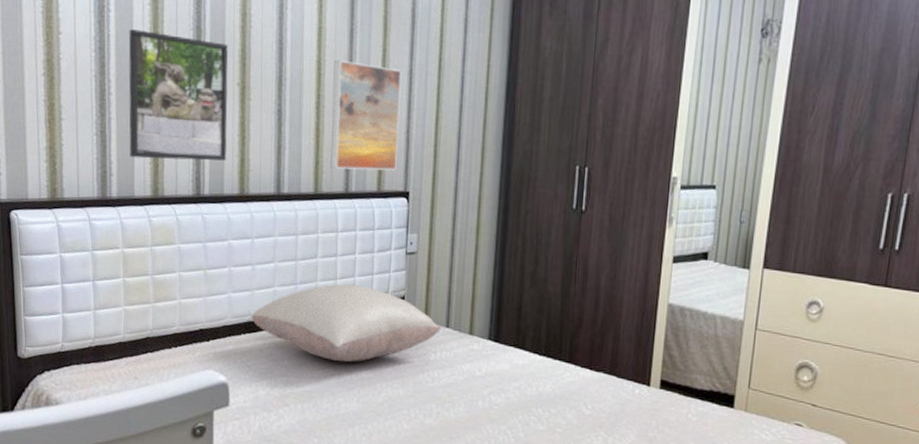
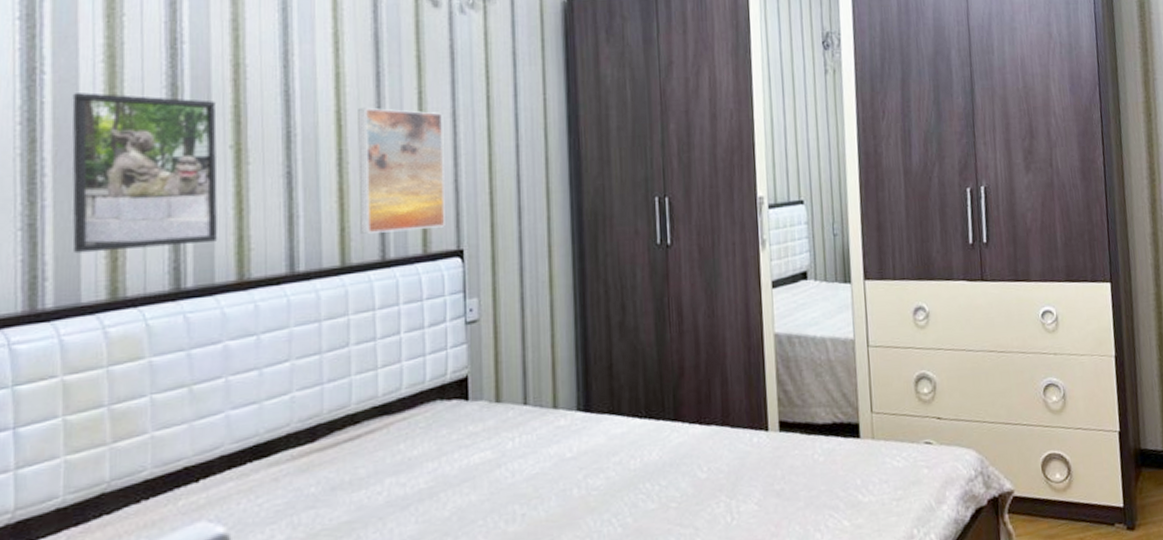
pillow: present [251,284,441,362] -> none [260,371,517,475]

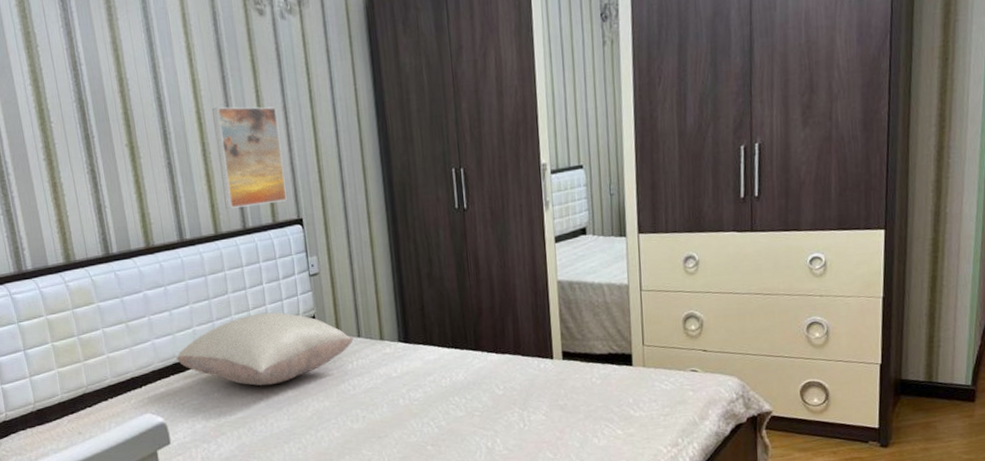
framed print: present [72,93,218,254] -> none [16,109,128,230]
pillow: none [260,371,517,475] -> present [176,312,353,386]

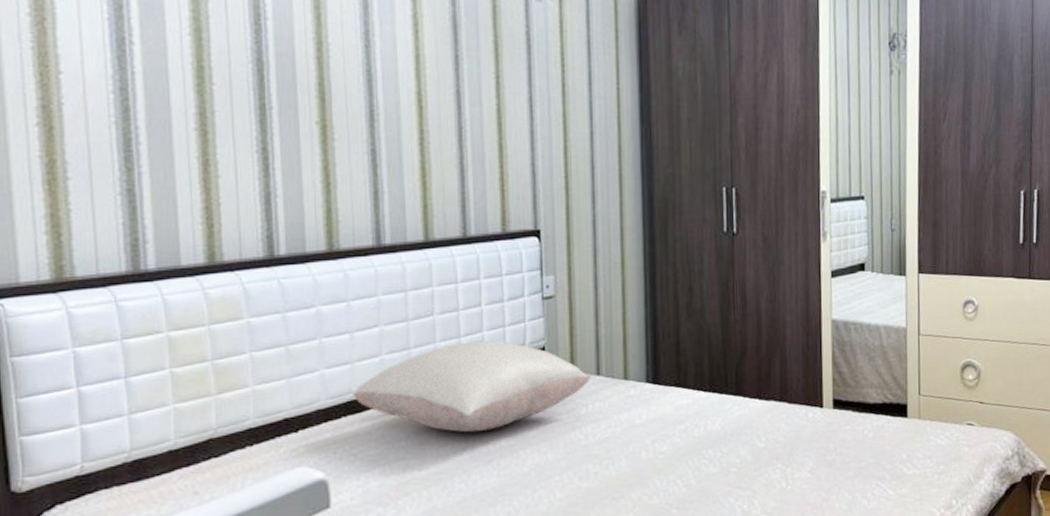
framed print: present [212,106,287,209] -> none [438,90,523,211]

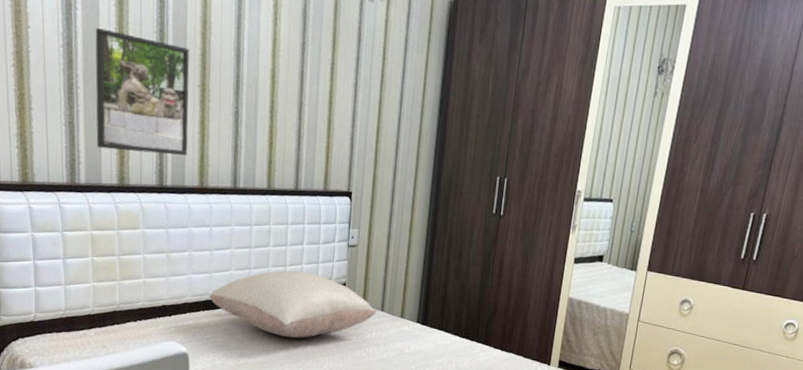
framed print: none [162,65,306,219] -> present [95,28,190,156]

